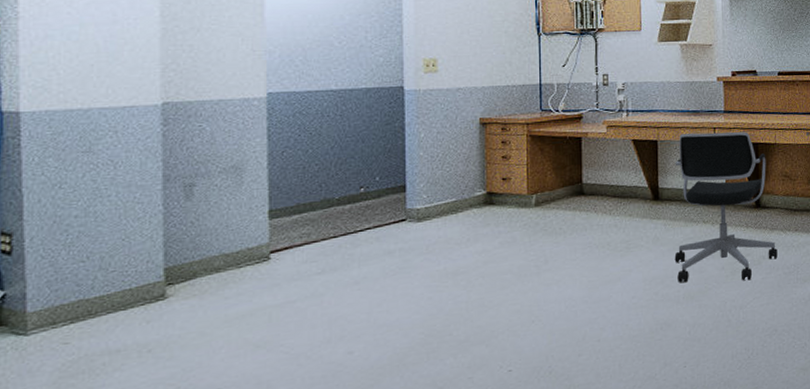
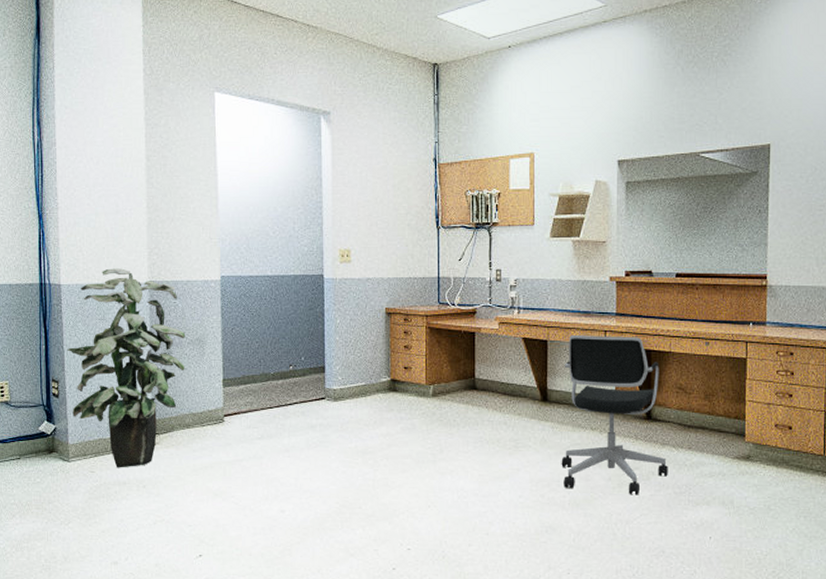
indoor plant: none [28,89,216,334] -> present [67,268,186,468]

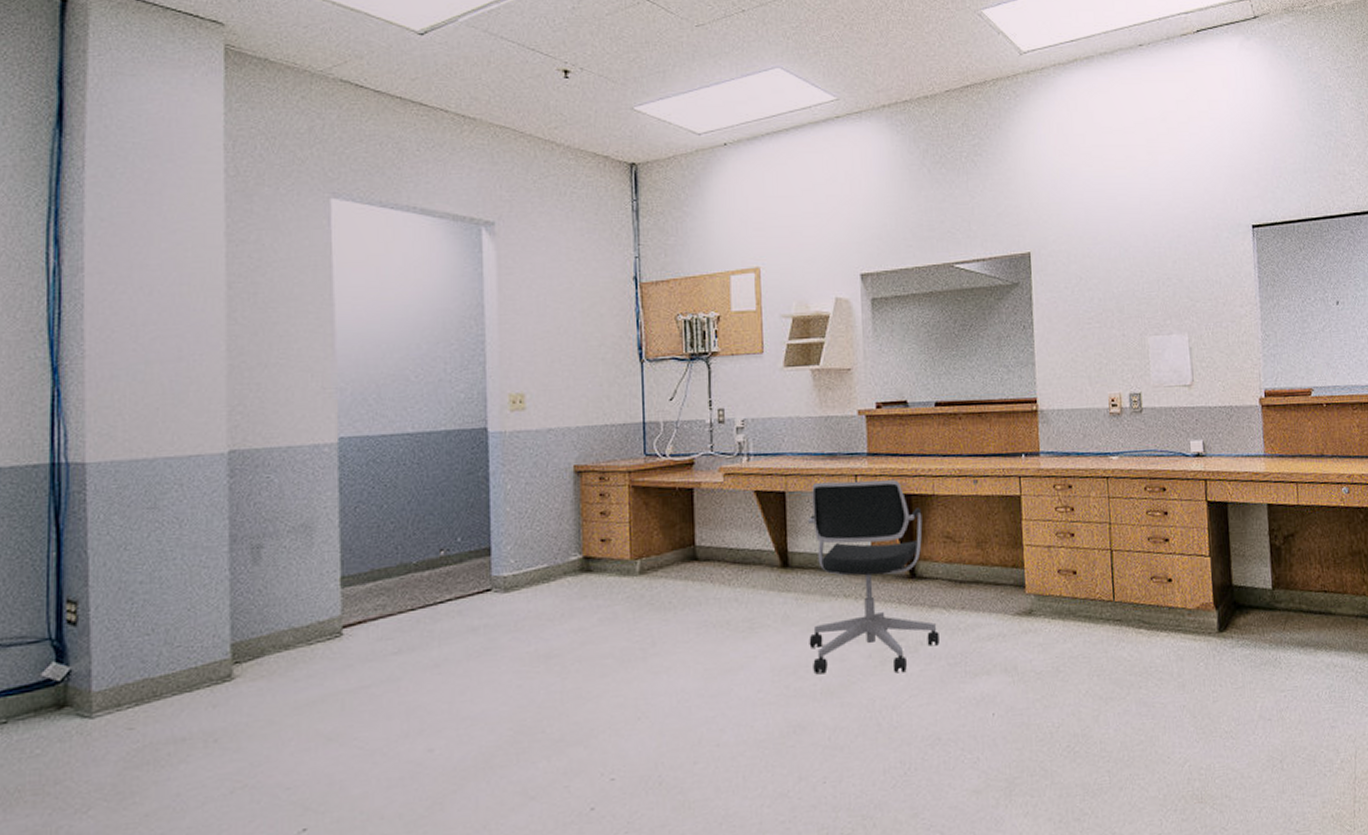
indoor plant: present [67,268,186,468] -> none [93,435,285,719]

